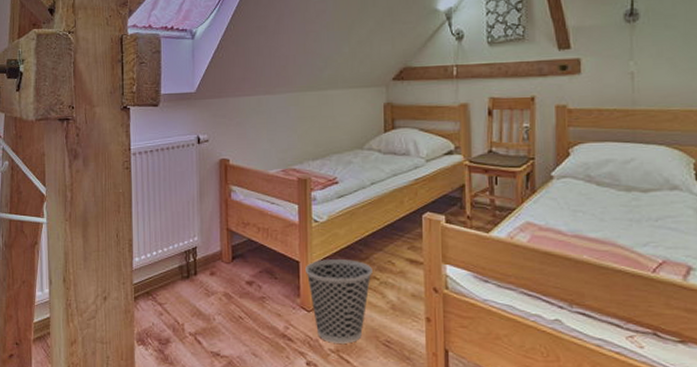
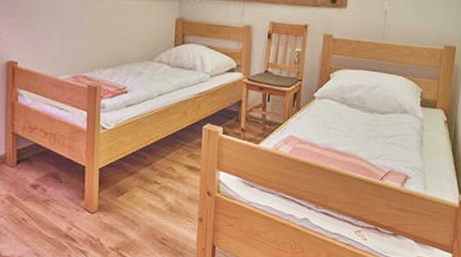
wastebasket: present [306,259,373,344] -> none [91,165,154,242]

